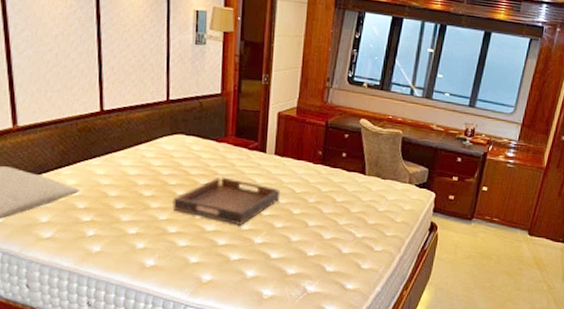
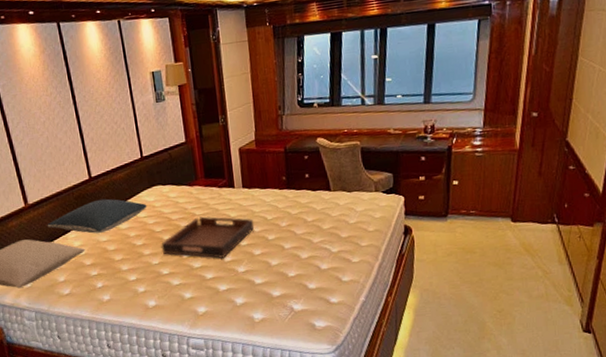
pillow: none [37,137,164,175] -> present [47,198,147,234]

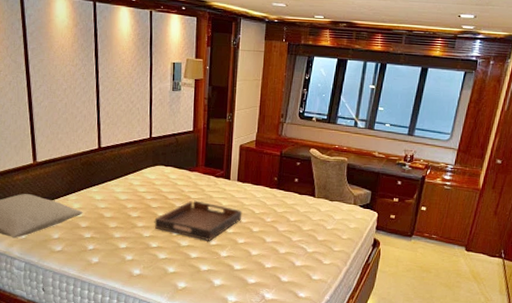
pillow: present [47,198,147,234] -> none [51,169,148,200]

